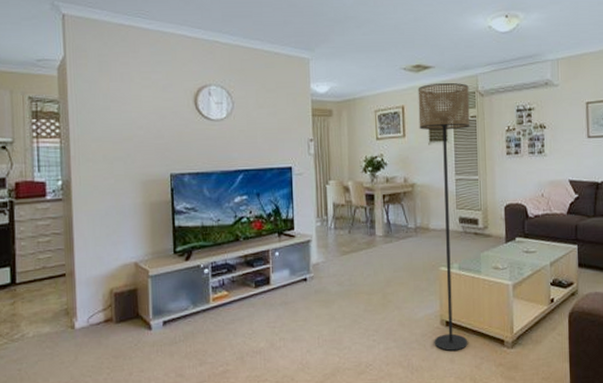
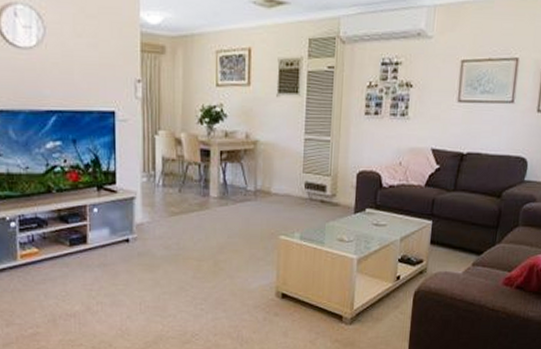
floor lamp: present [417,82,470,351] -> none [267,23,329,324]

